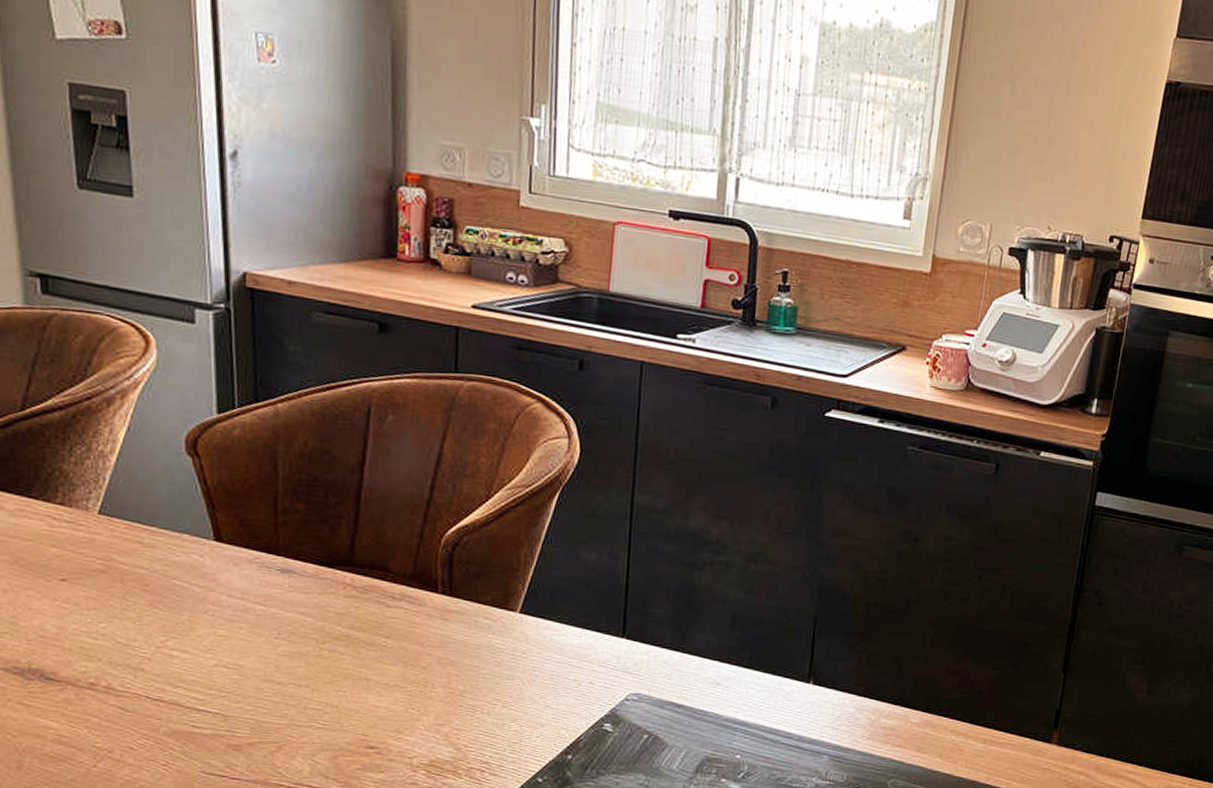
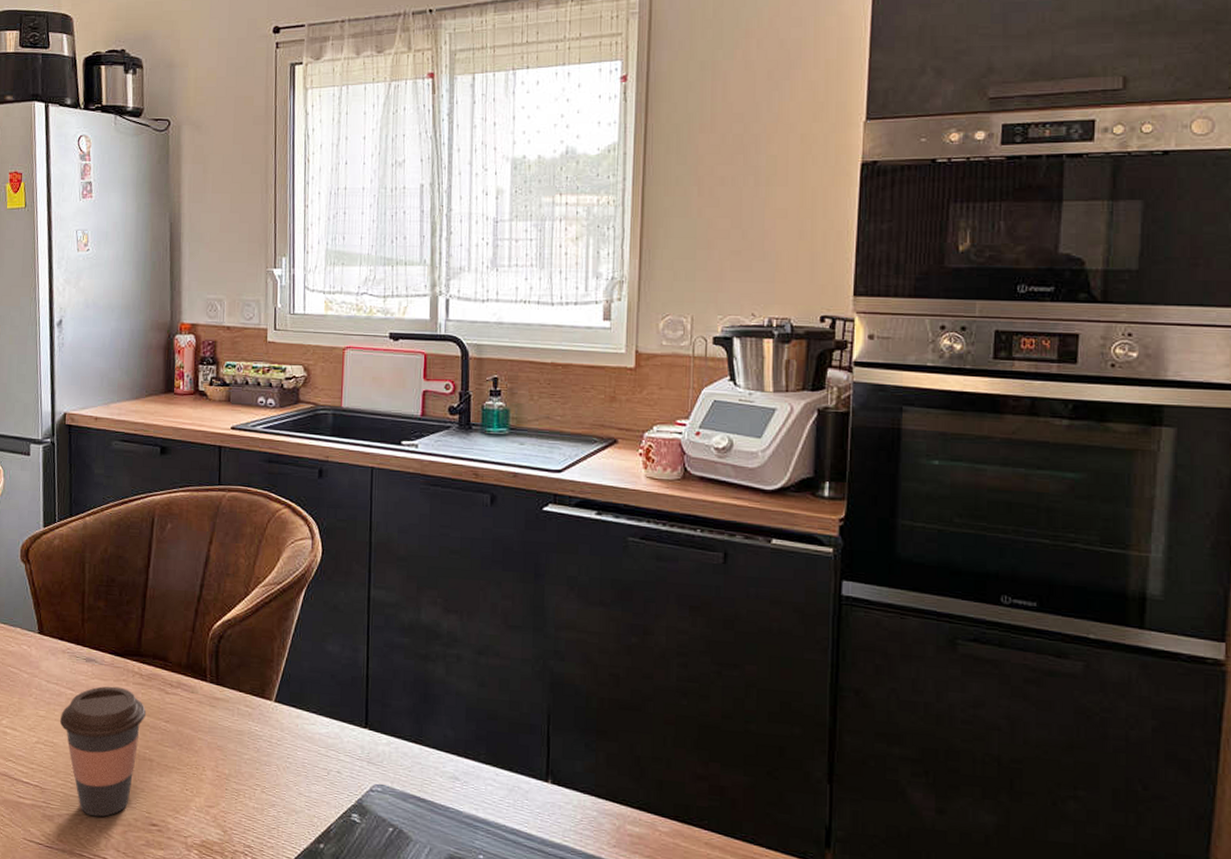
coffee cup: none [246,600,362,743] -> present [59,686,147,817]

